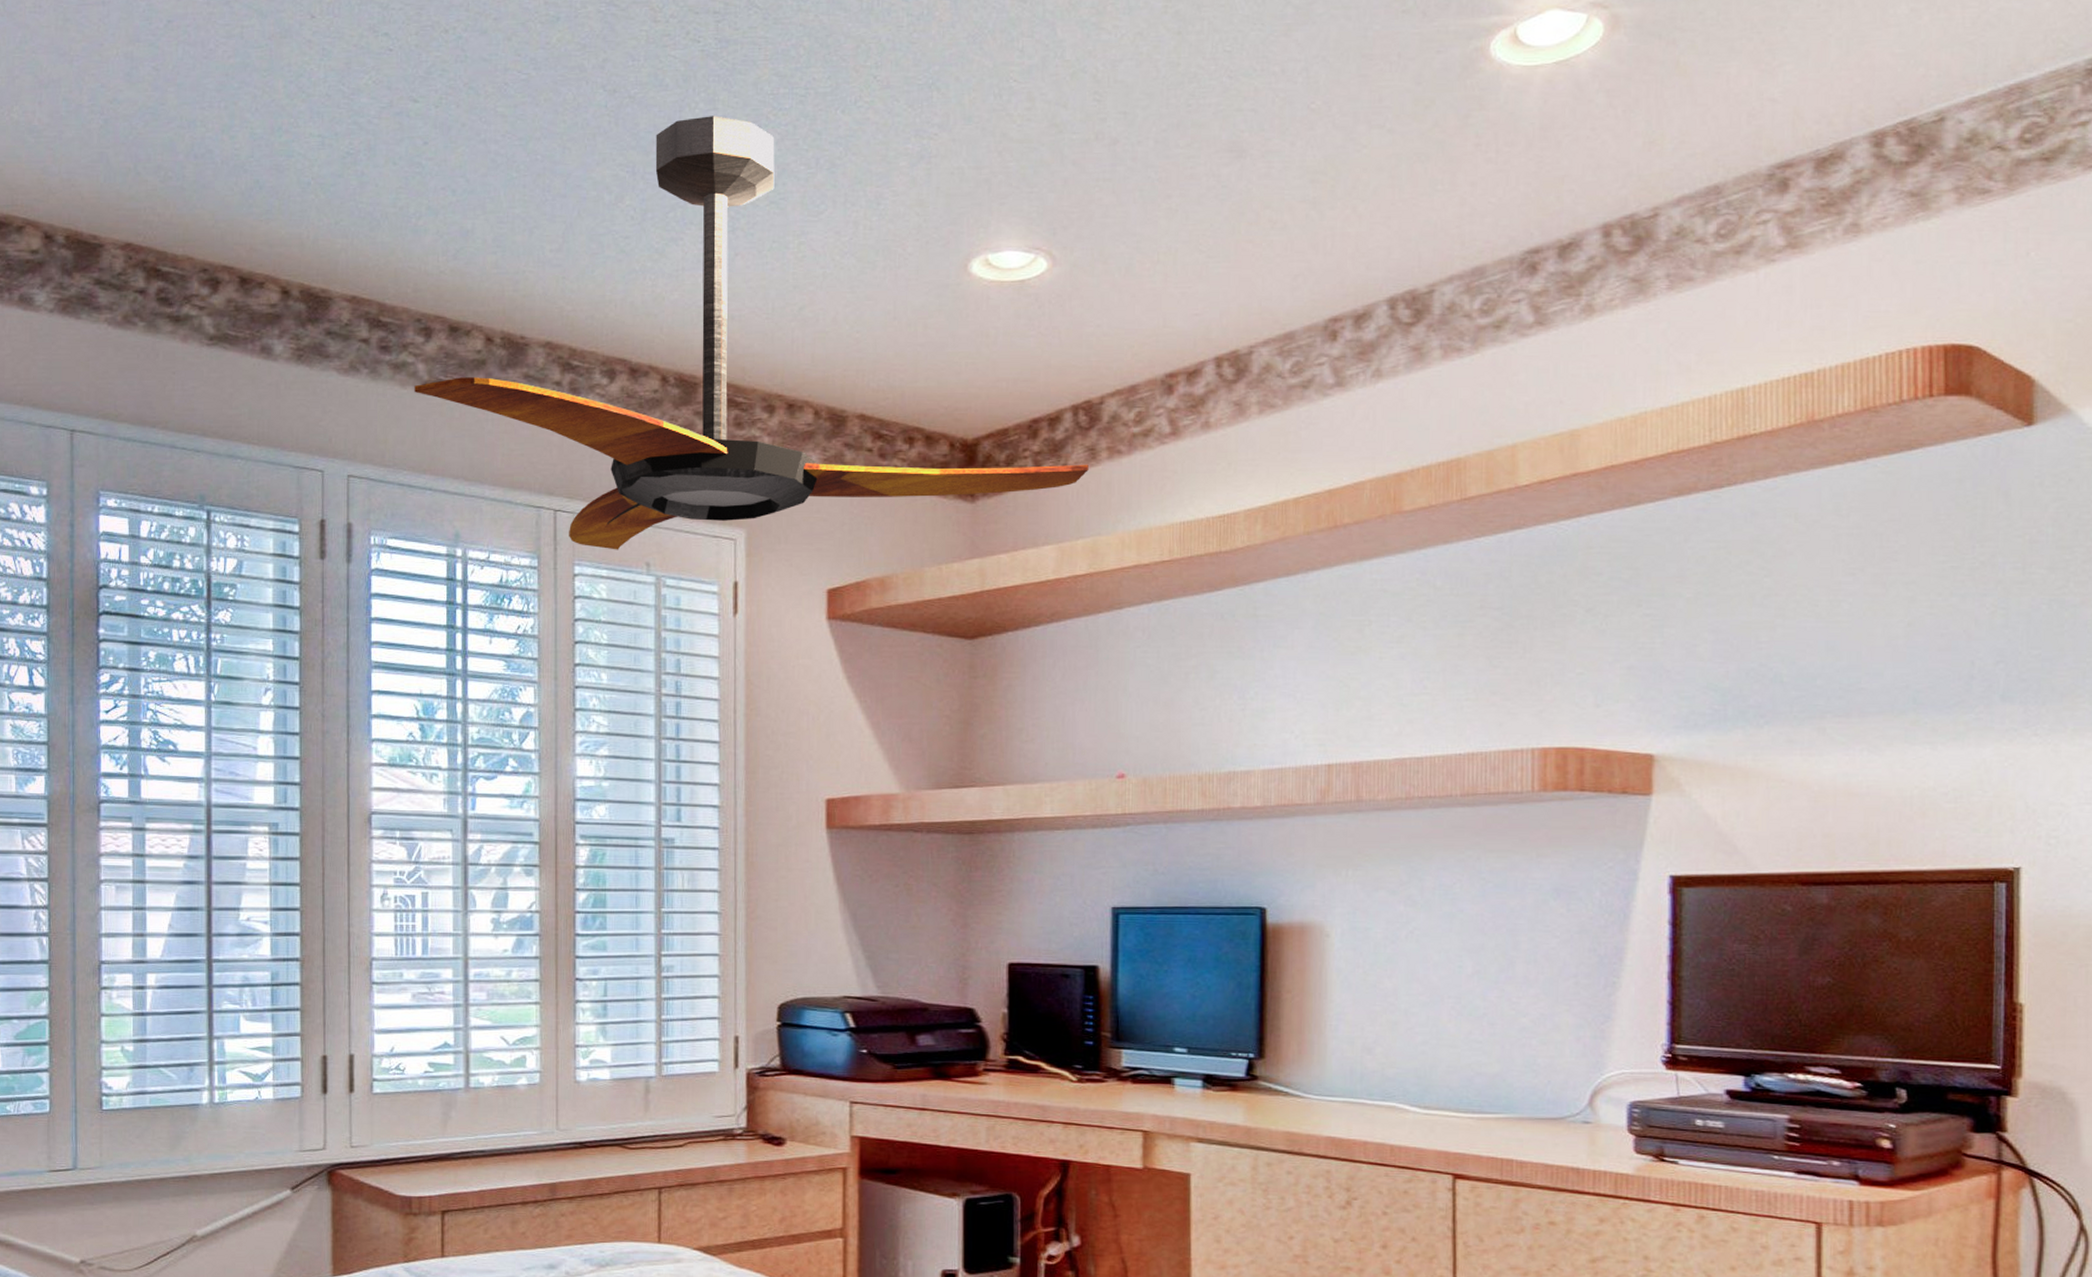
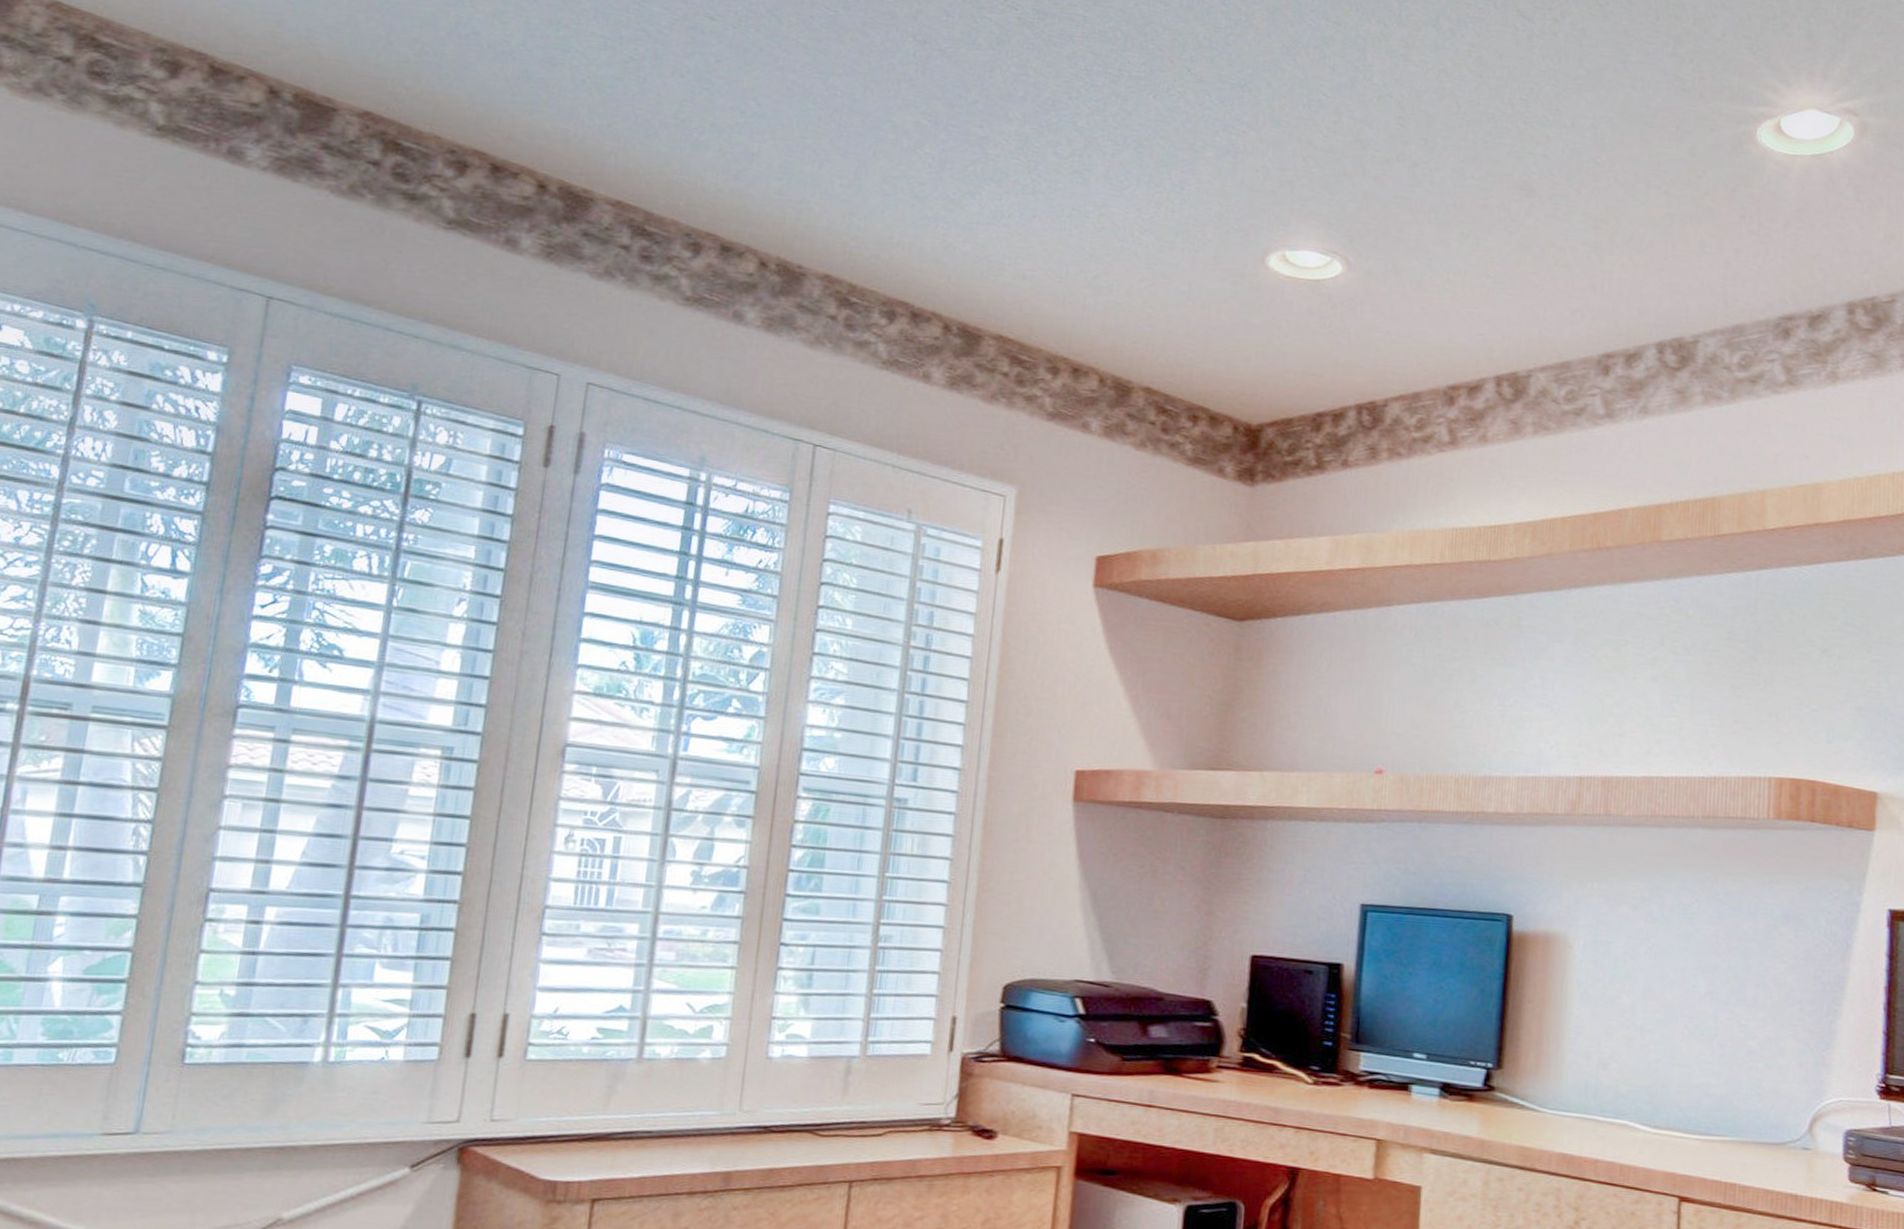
ceiling fan: present [414,116,1089,550] -> none [674,79,1369,493]

